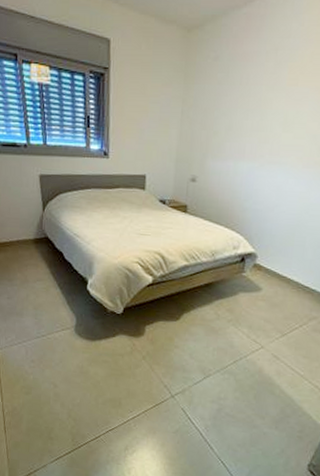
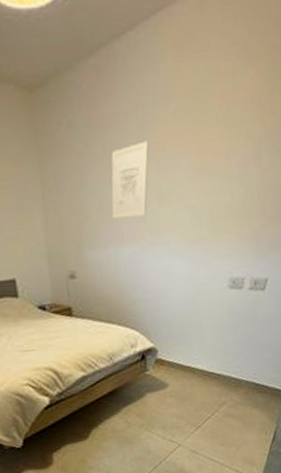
wall art: none [238,76,283,138] -> present [111,141,149,219]

